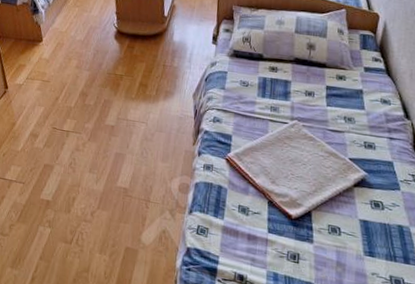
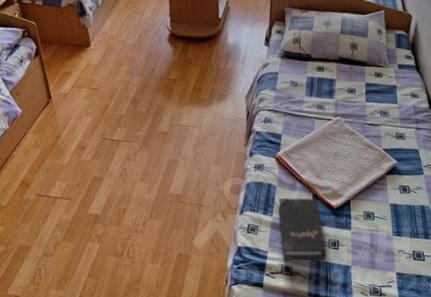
hardback book: none [229,201,287,272] -> present [278,197,328,260]

